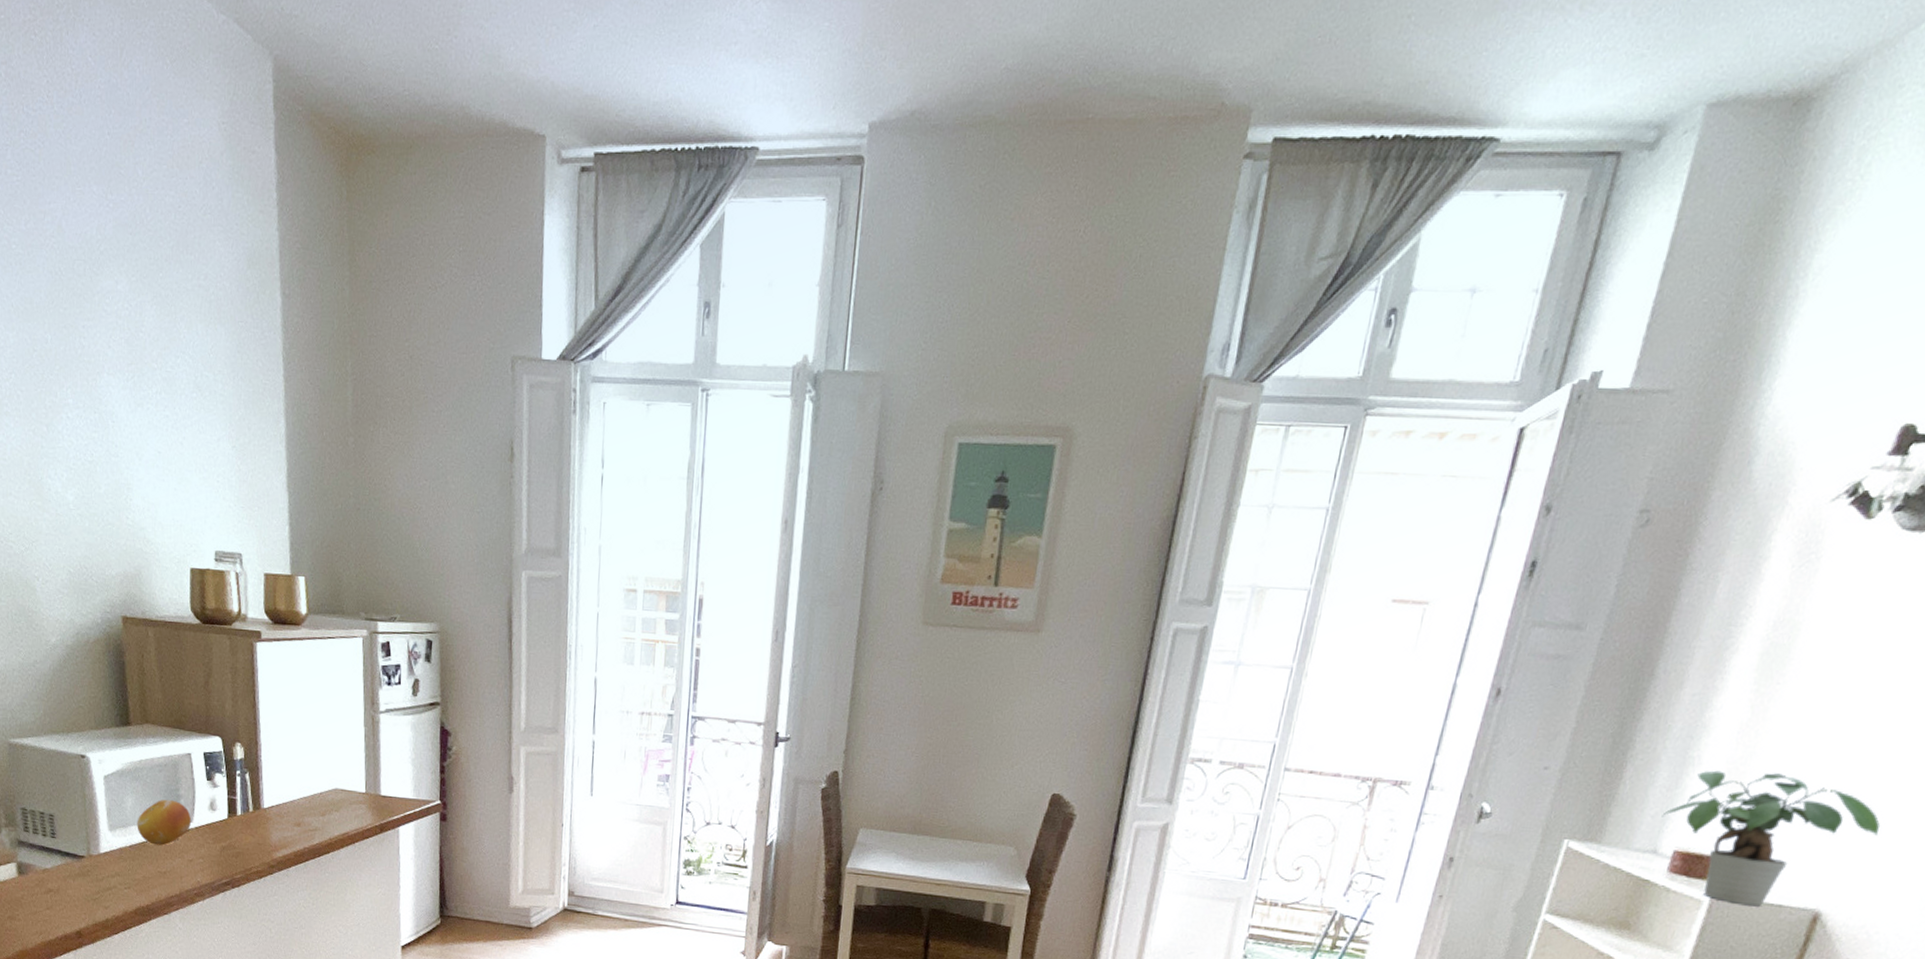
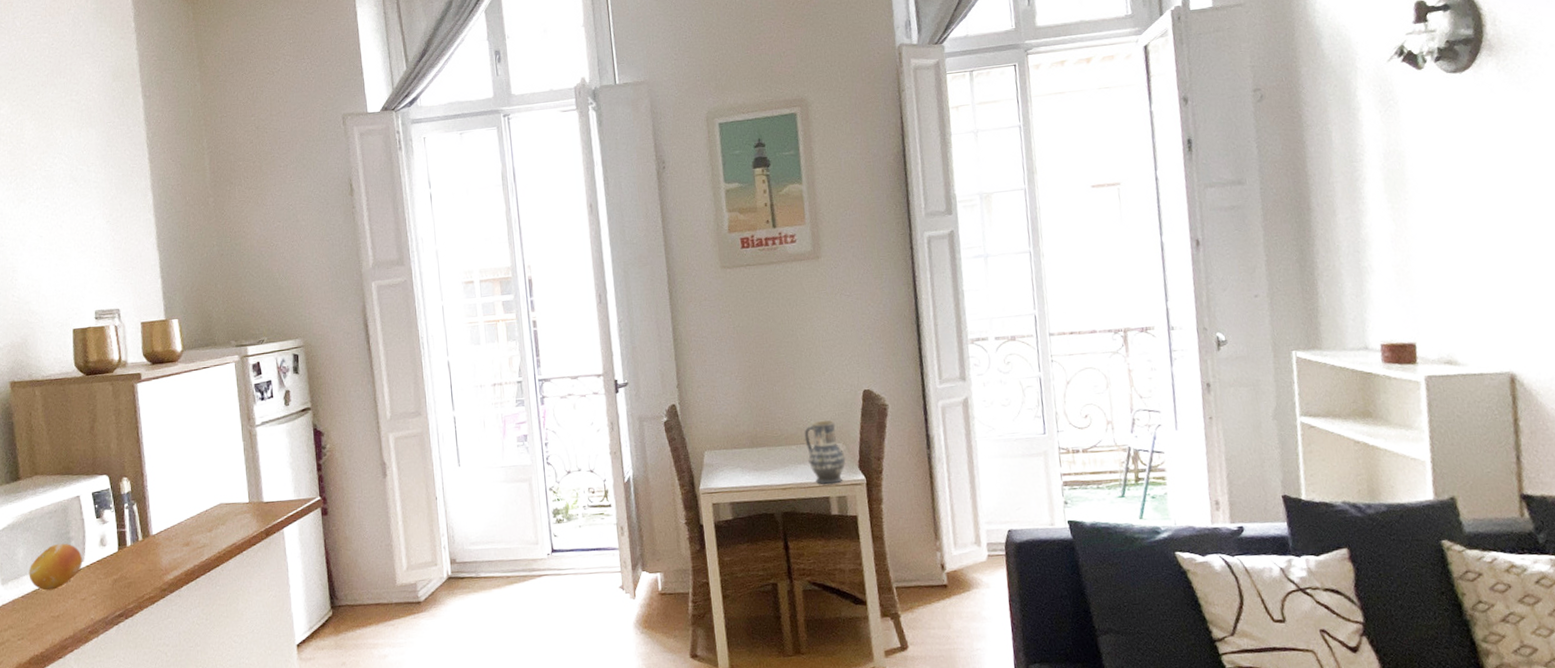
vase: none [971,818,1014,890] -> present [804,419,846,485]
potted plant: present [1661,770,1880,906] -> none [1360,268,1530,379]

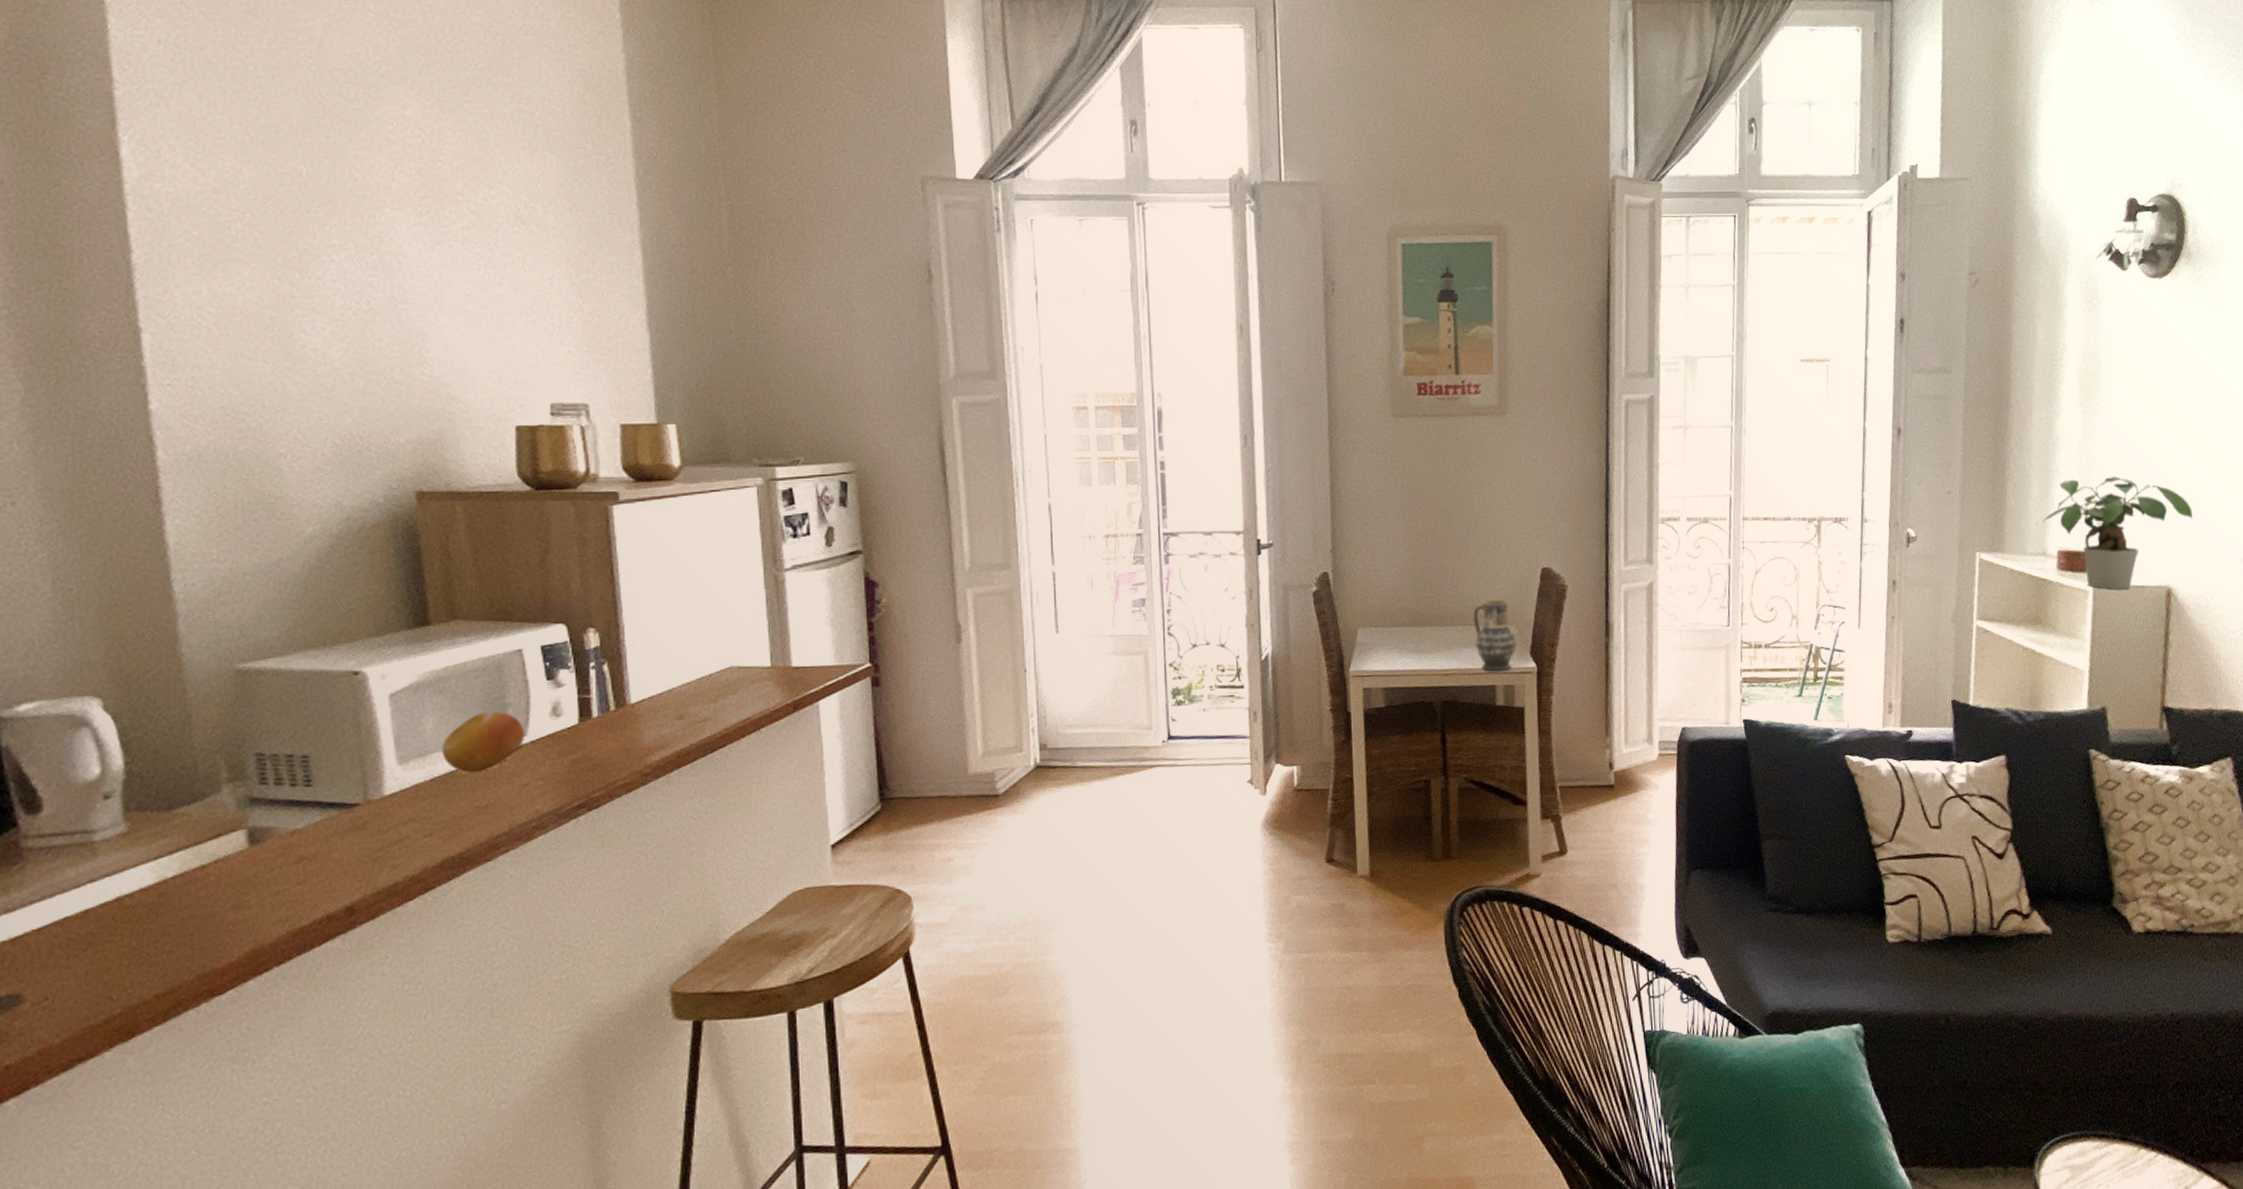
potted plant: none [1360,268,1530,379] -> present [2042,477,2192,589]

